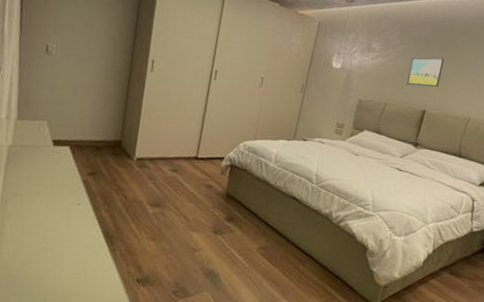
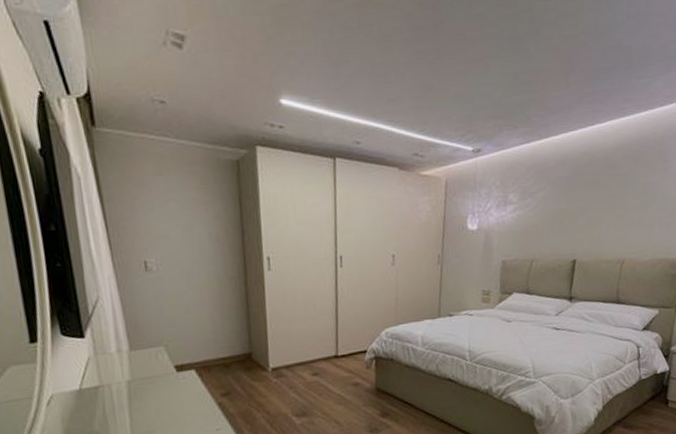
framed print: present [407,57,444,87] -> none [551,197,589,235]

